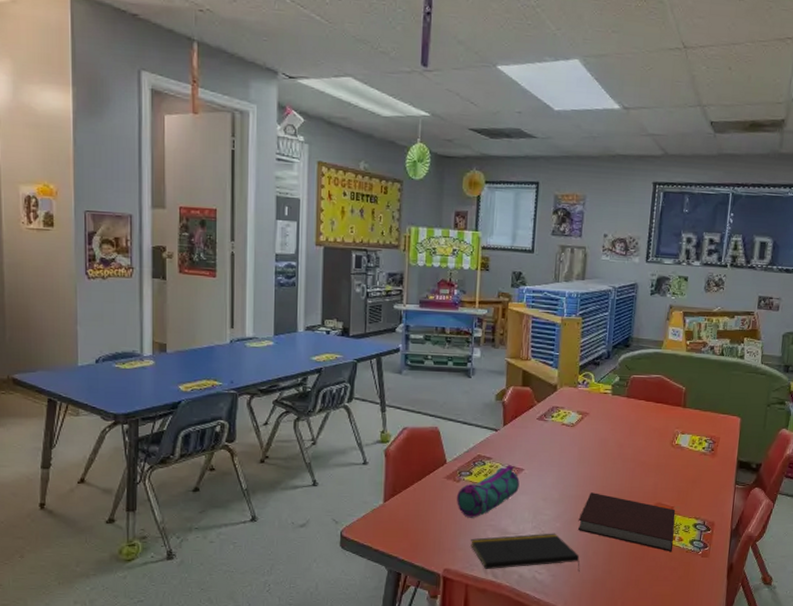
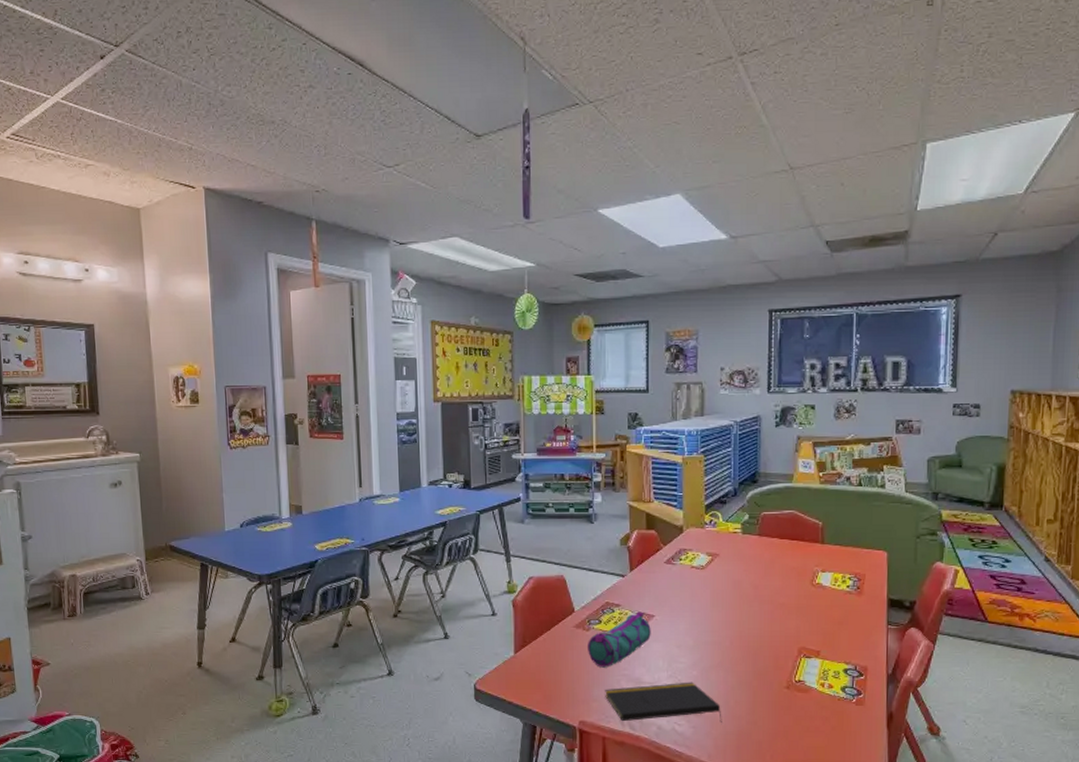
notebook: present [578,492,676,552] -> none [717,638,823,701]

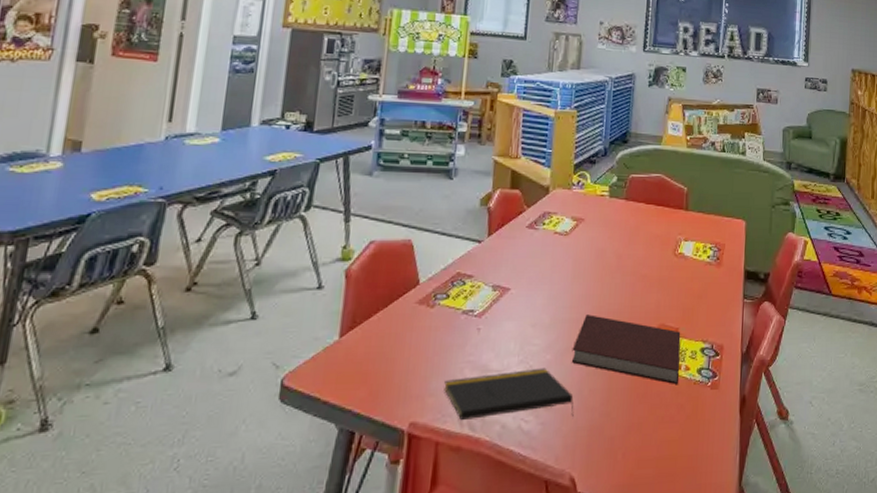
pencil case: present [588,611,651,668] -> none [429,284,505,353]
notebook: none [717,638,823,701] -> present [572,314,681,385]

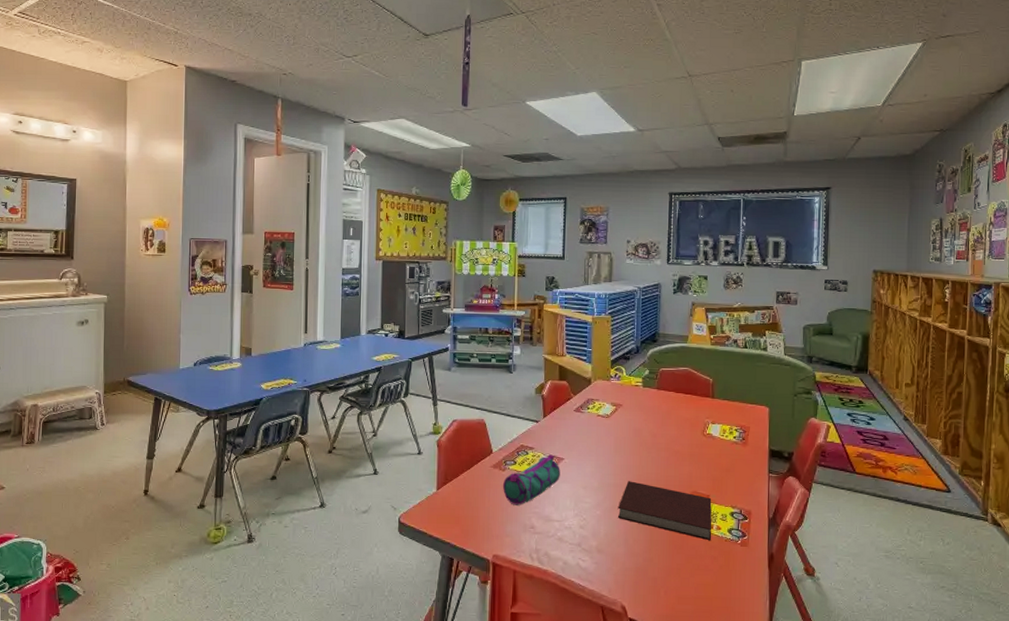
pencil case: none [429,284,505,353] -> present [503,454,560,506]
notepad: present [444,367,574,421] -> none [517,520,622,560]

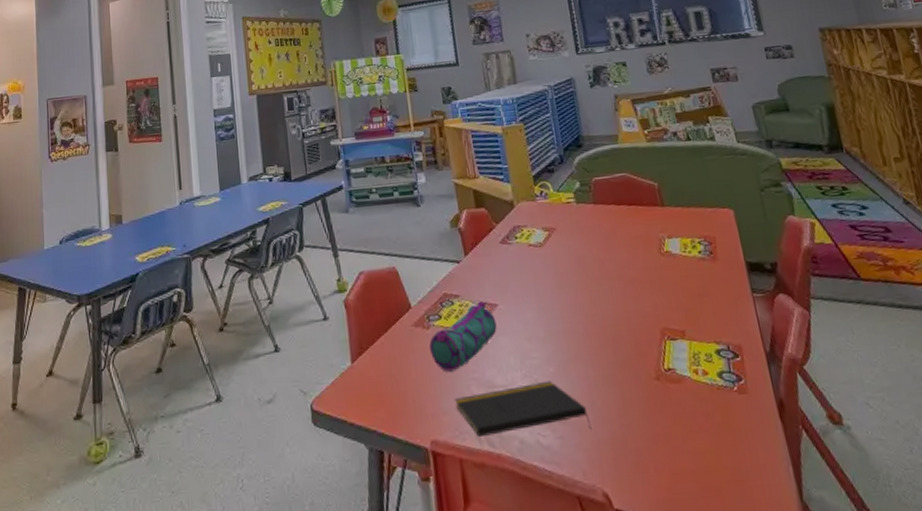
notepad: none [517,520,622,560] -> present [455,380,592,438]
notebook: present [618,481,712,541] -> none [574,323,700,392]

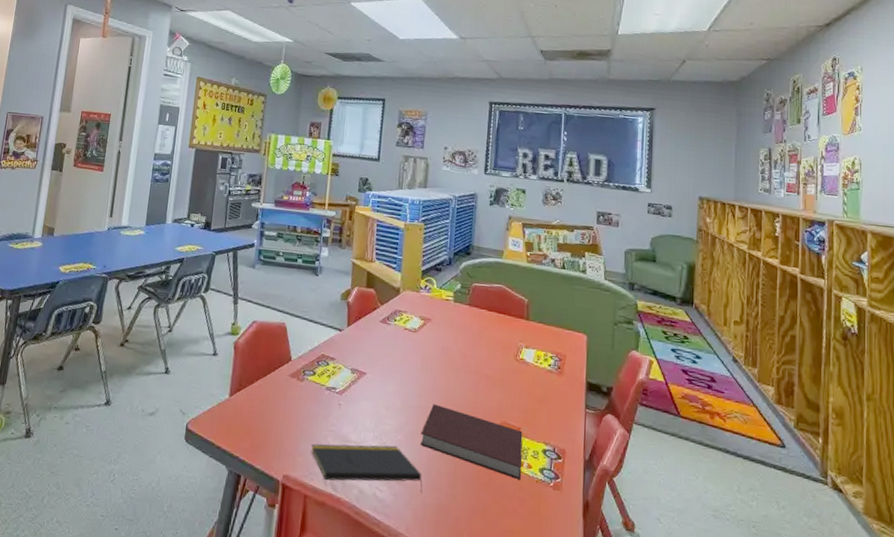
pencil case: present [429,301,497,372] -> none [299,367,362,422]
notebook: none [574,323,700,392] -> present [421,404,523,481]

